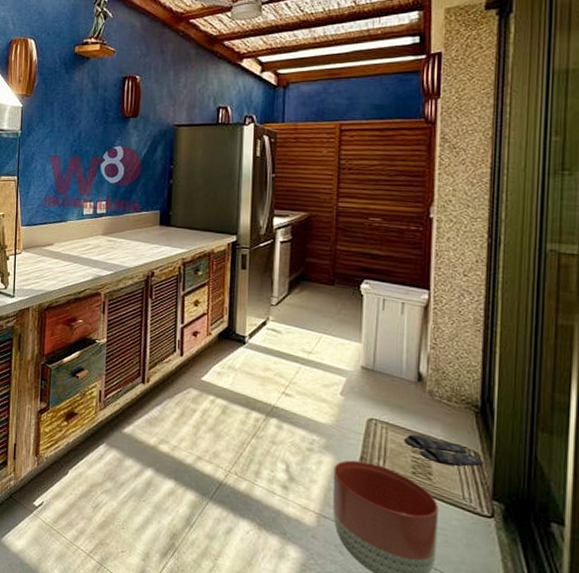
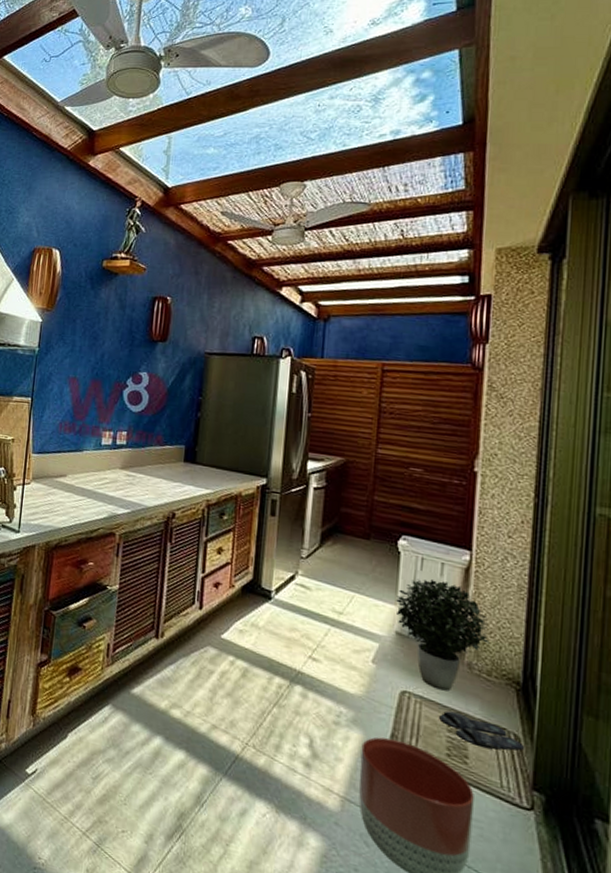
potted plant: none [361,318,449,417] -> present [396,579,490,691]

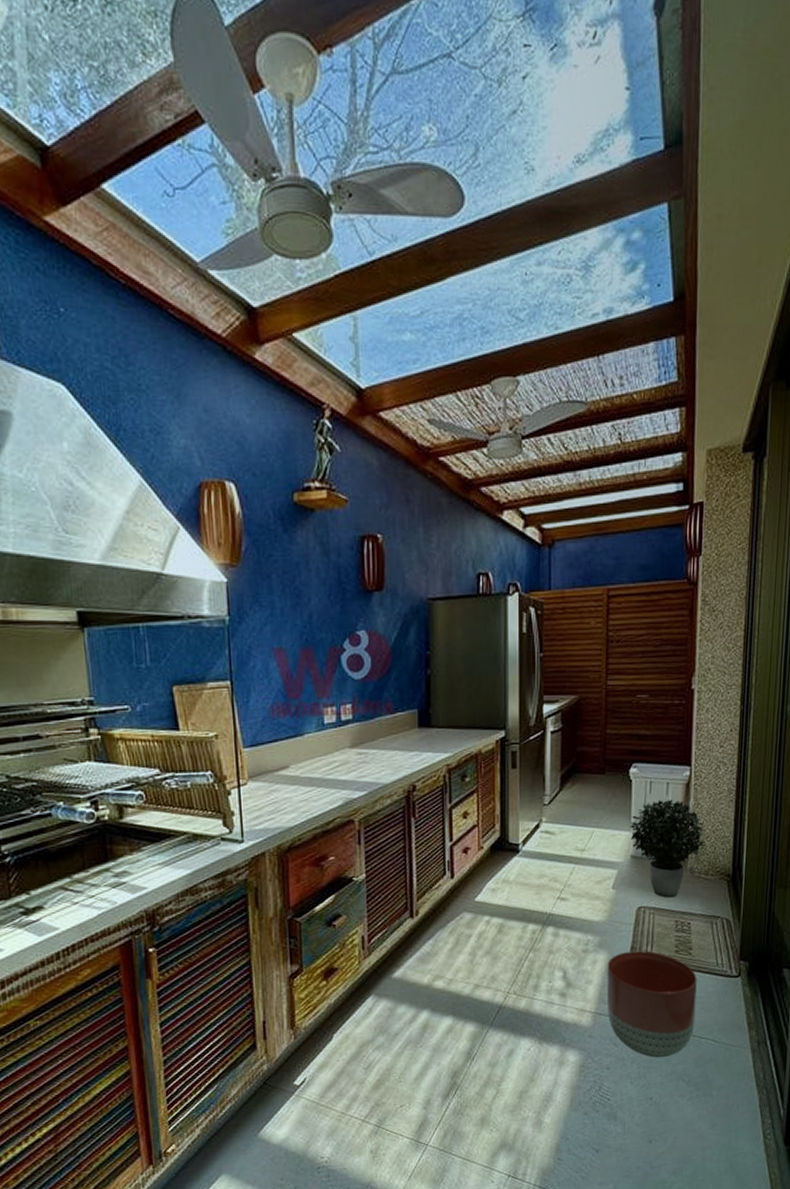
slippers: present [439,711,525,751] -> none [669,913,734,937]

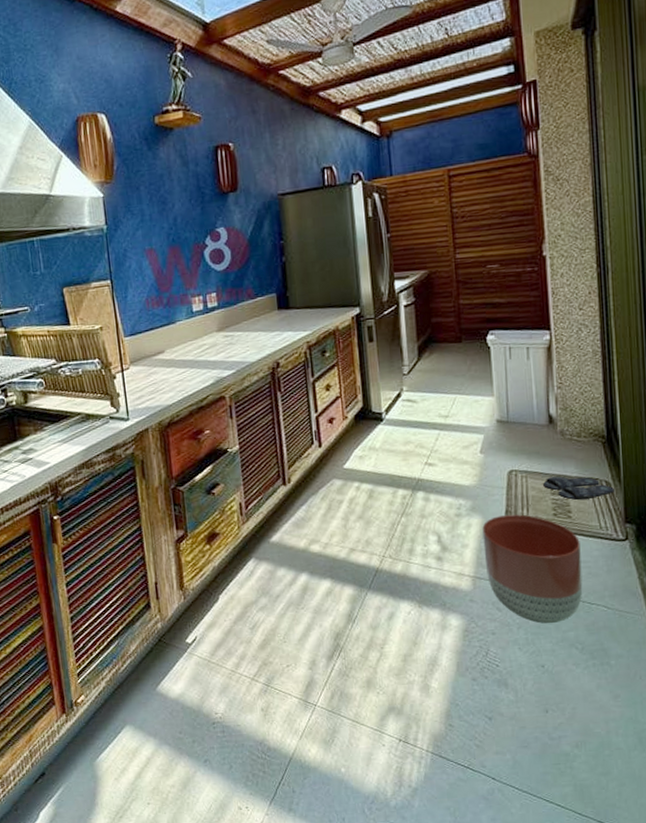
potted plant: present [630,800,707,898] -> none [492,364,576,461]
slippers: none [669,913,734,937] -> present [543,476,616,500]

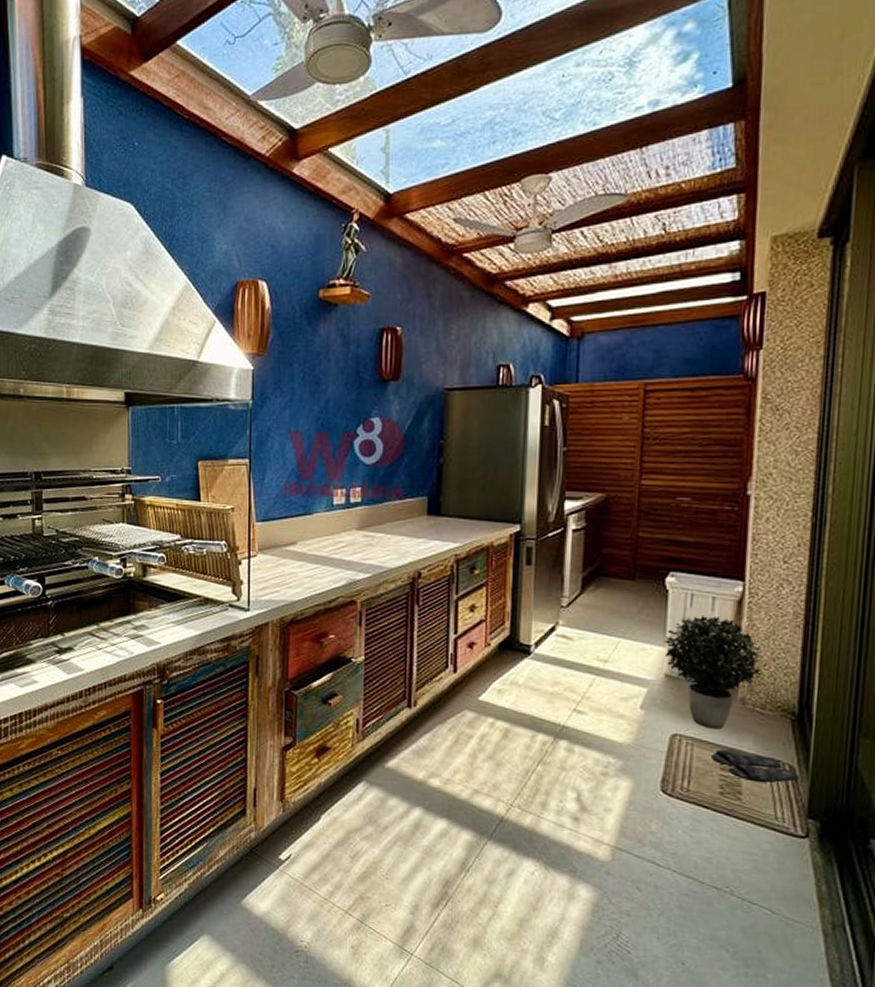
planter: present [482,514,583,624] -> none [629,783,748,917]
potted plant: none [492,364,576,461] -> present [665,616,764,730]

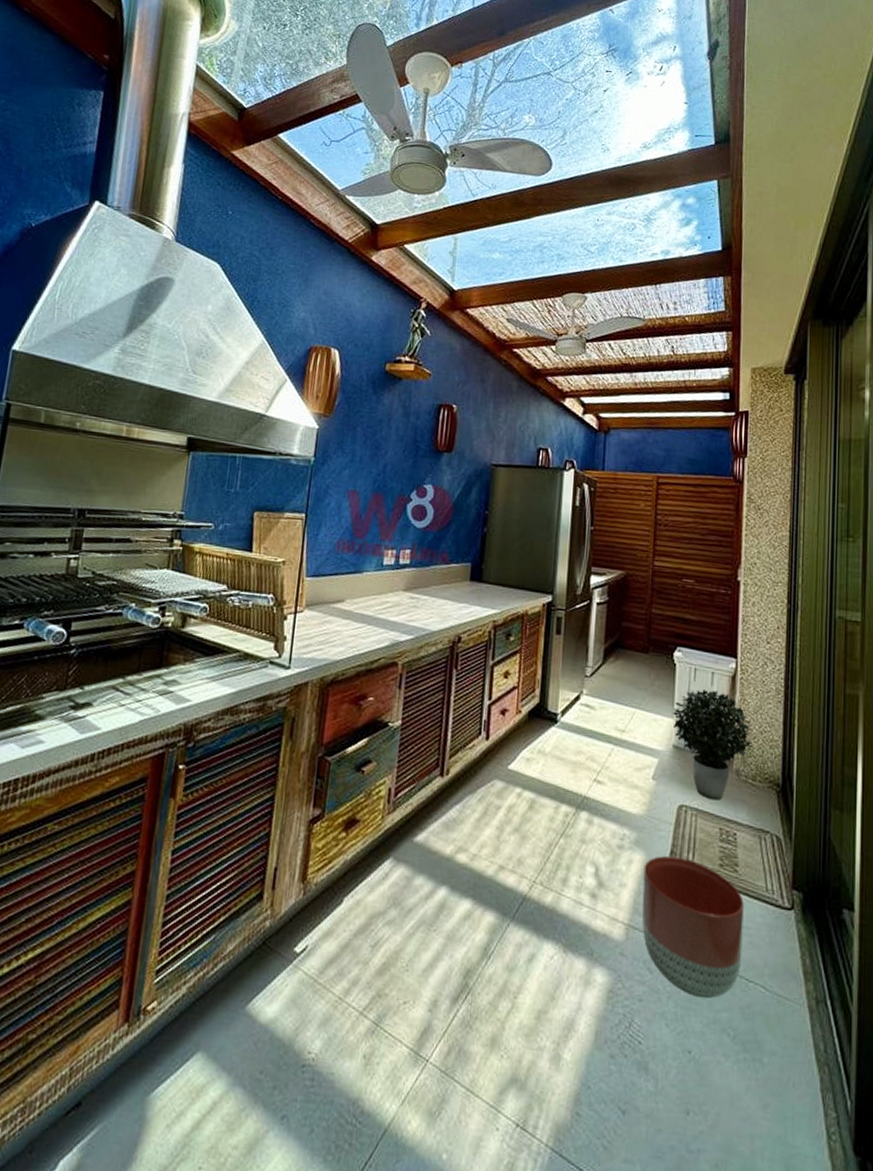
planter: none [629,783,748,917] -> present [642,855,744,999]
slippers: present [712,749,800,782] -> none [713,820,786,853]

